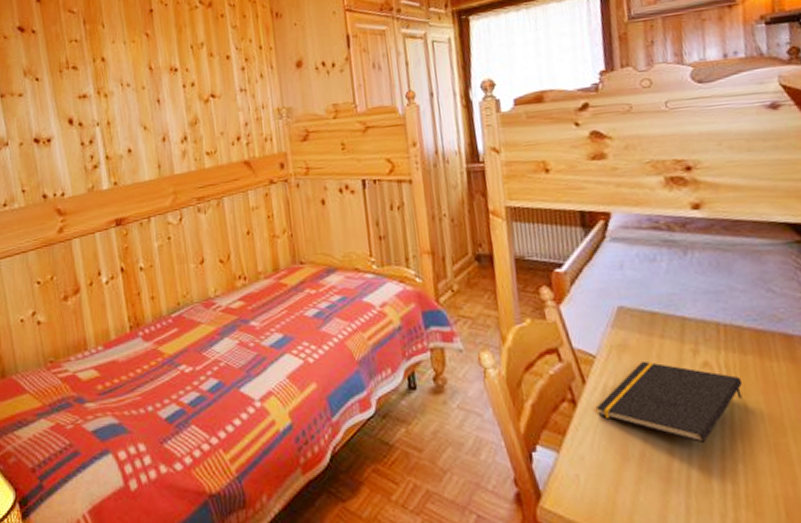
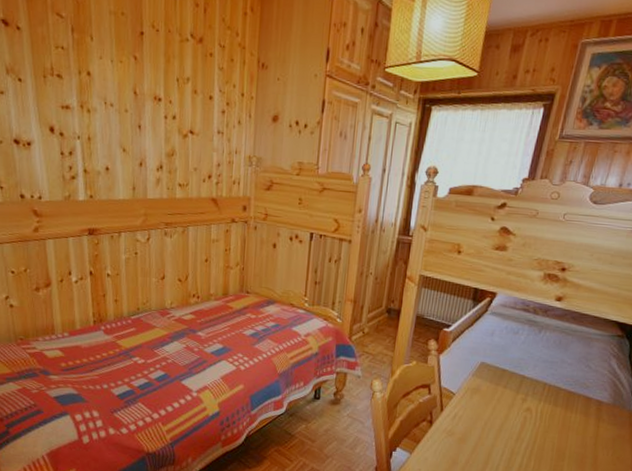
notepad: present [596,361,743,443] -> none [445,401,549,459]

